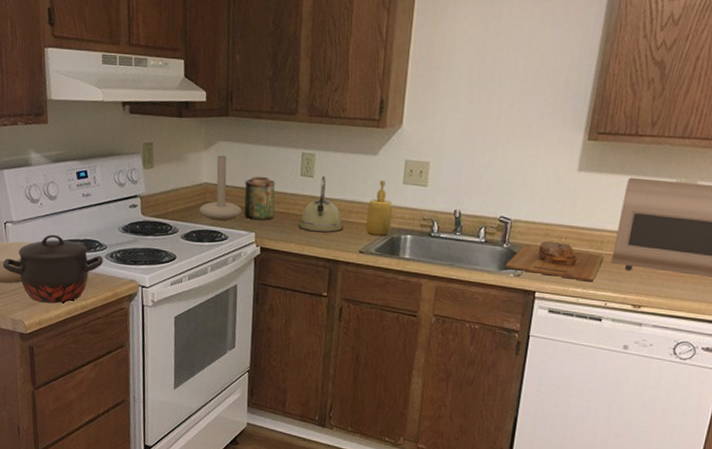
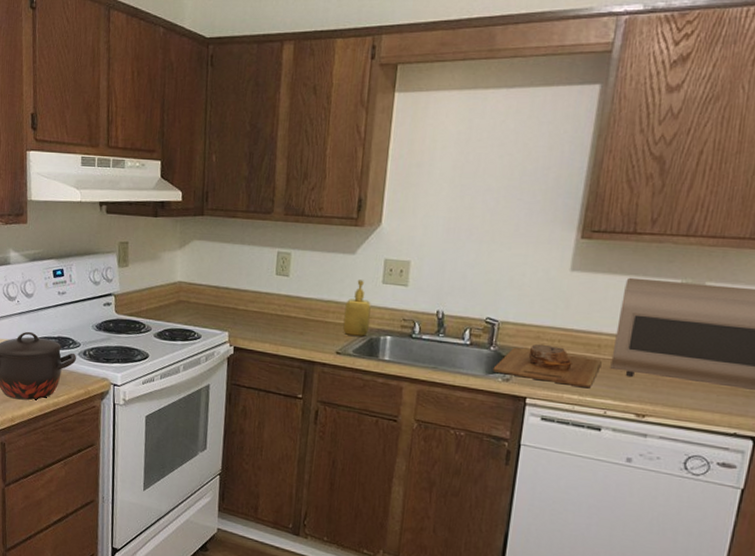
paper towel holder: present [199,155,243,221] -> none [172,254,217,320]
canister: present [244,176,276,220] -> none [217,275,250,320]
kettle: present [298,176,343,233] -> none [273,275,320,333]

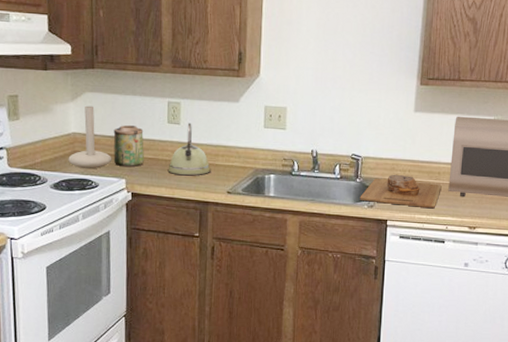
paper towel holder: none [172,254,217,320] -> present [68,105,112,169]
canister: none [217,275,250,320] -> present [113,125,145,167]
kettle: none [273,275,320,333] -> present [167,122,211,176]
soap dispenser: present [343,279,371,336] -> none [232,125,256,176]

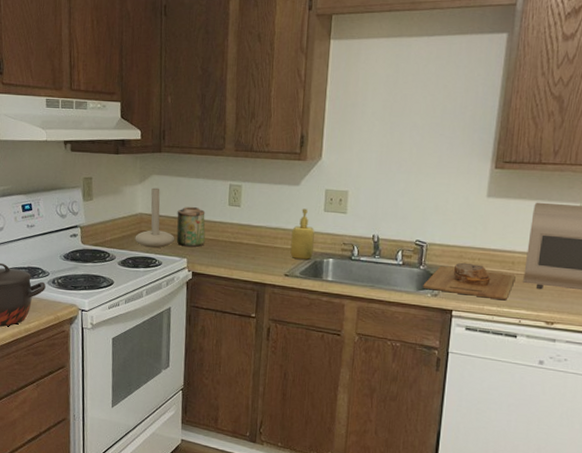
kettle: present [167,122,211,176] -> none [227,205,269,258]
soap dispenser: none [232,125,256,176] -> present [290,208,315,260]

